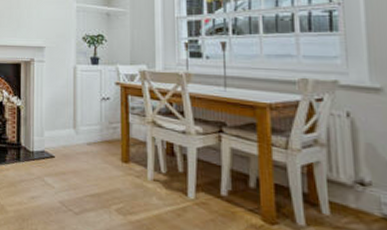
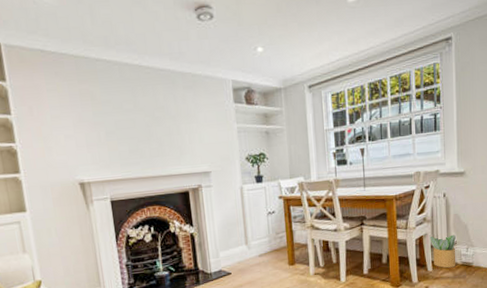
potted plant: none [324,164,373,219] -> present [429,234,456,268]

